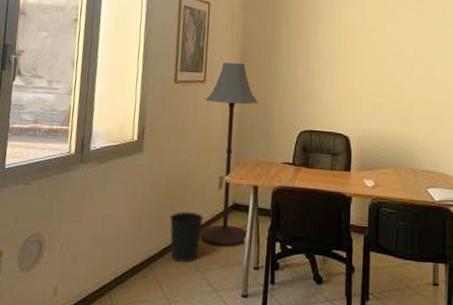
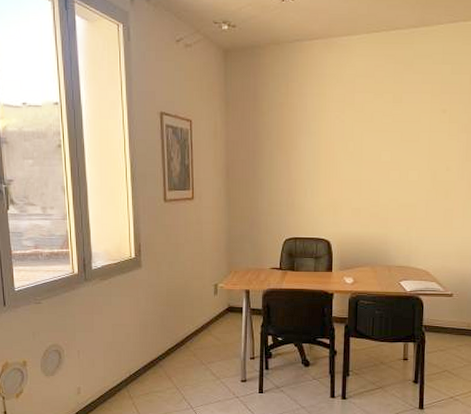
wastebasket: present [169,211,204,263] -> none [172,316,203,359]
floor lamp: present [199,62,258,247] -> none [195,179,245,343]

